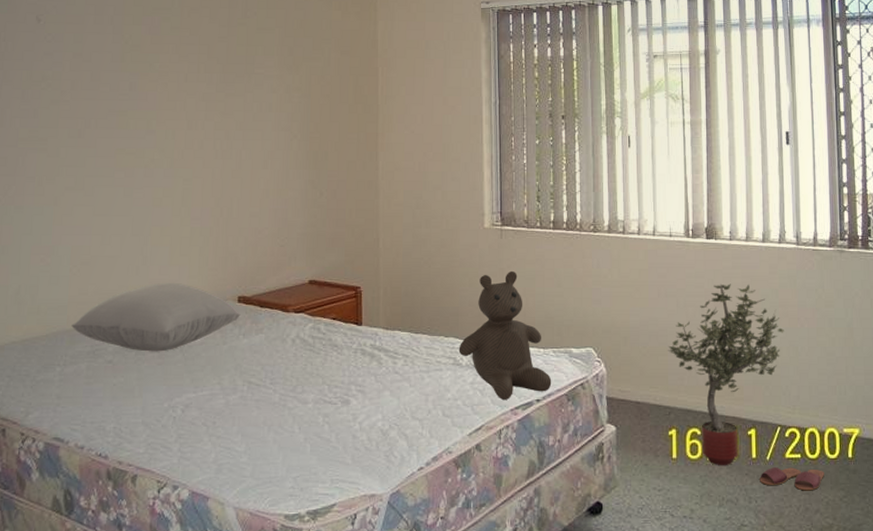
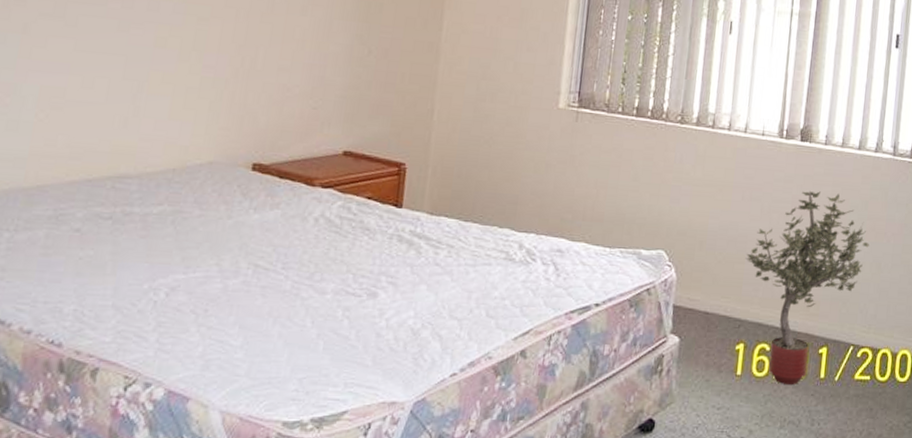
pillow: present [71,282,241,352] -> none [30,139,254,223]
teddy bear: present [458,270,552,399] -> none [513,158,615,302]
slippers: present [760,467,824,491] -> none [825,389,892,415]

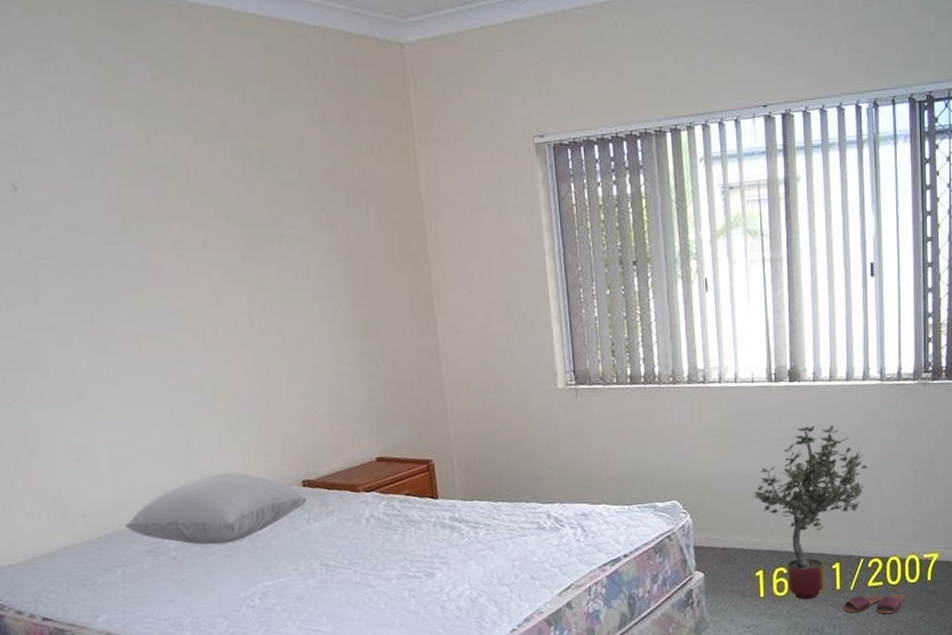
pillow: none [30,139,254,223] -> present [125,472,308,545]
slippers: none [825,389,892,415] -> present [844,594,905,615]

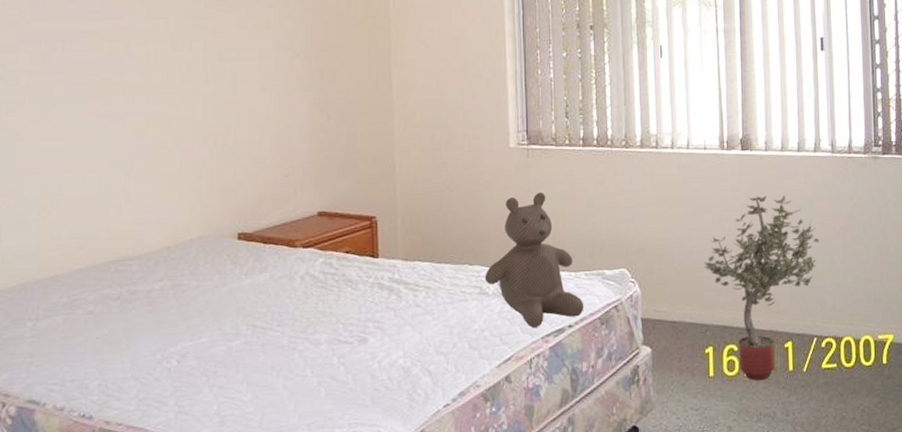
pillow: present [125,472,308,545] -> none [43,221,241,299]
teddy bear: none [541,430,638,558] -> present [484,192,584,328]
slippers: present [844,594,905,615] -> none [797,377,860,400]

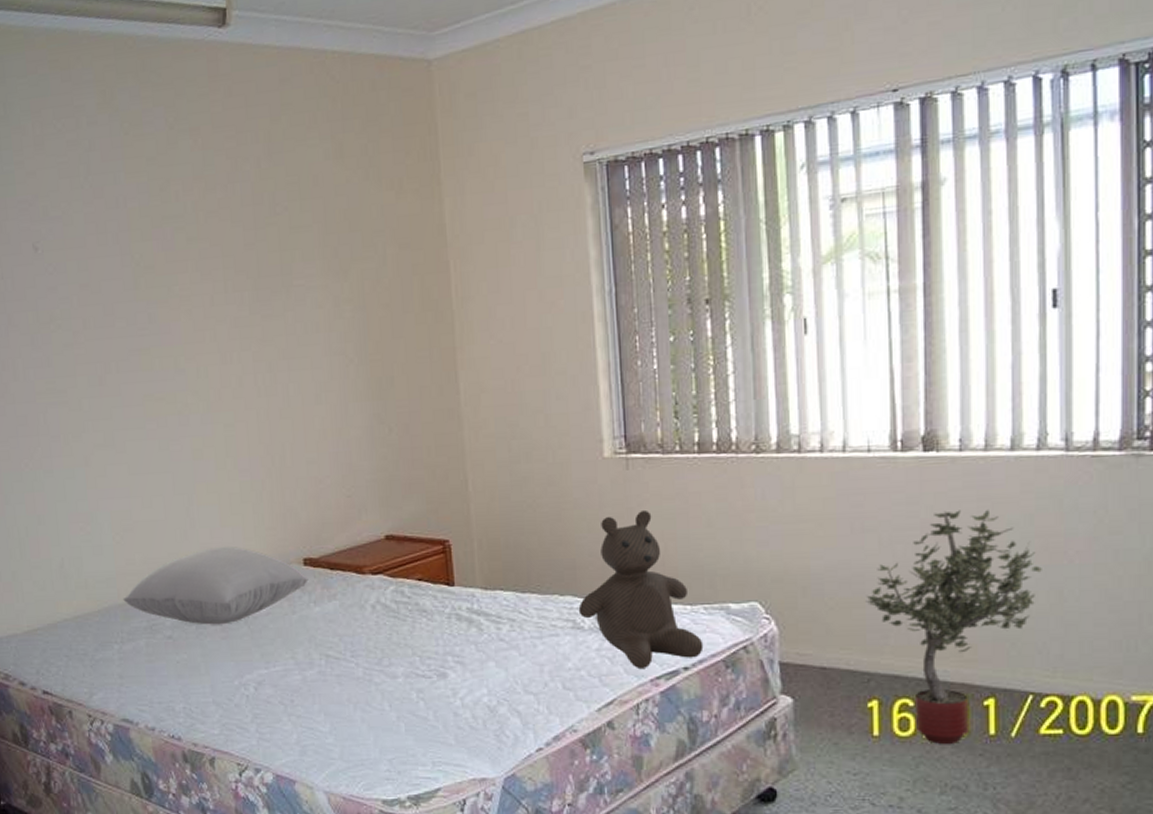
pillow: none [43,221,241,299] -> present [123,546,309,625]

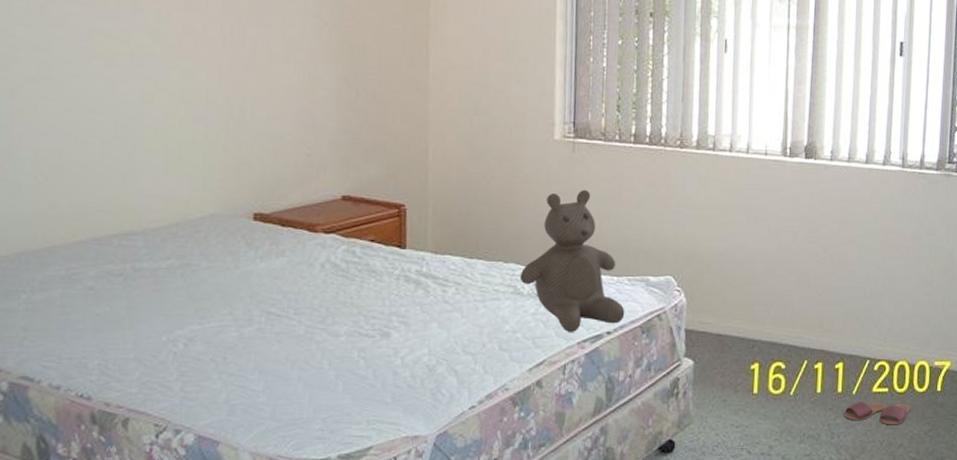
pillow: present [123,546,309,625] -> none [39,195,257,277]
potted tree: present [866,510,1042,744] -> none [755,208,881,400]
slippers: none [1000,746,1099,776] -> present [844,401,911,426]

